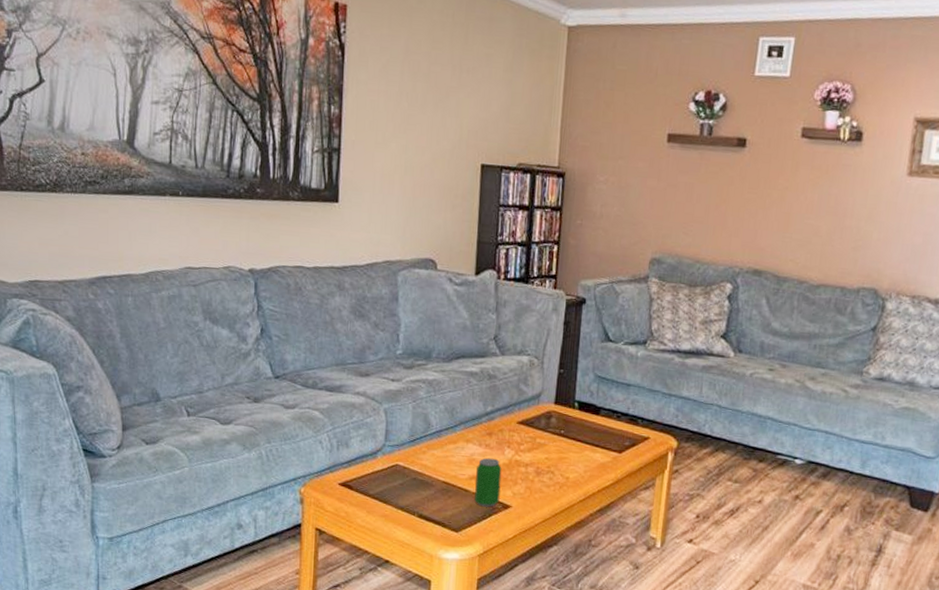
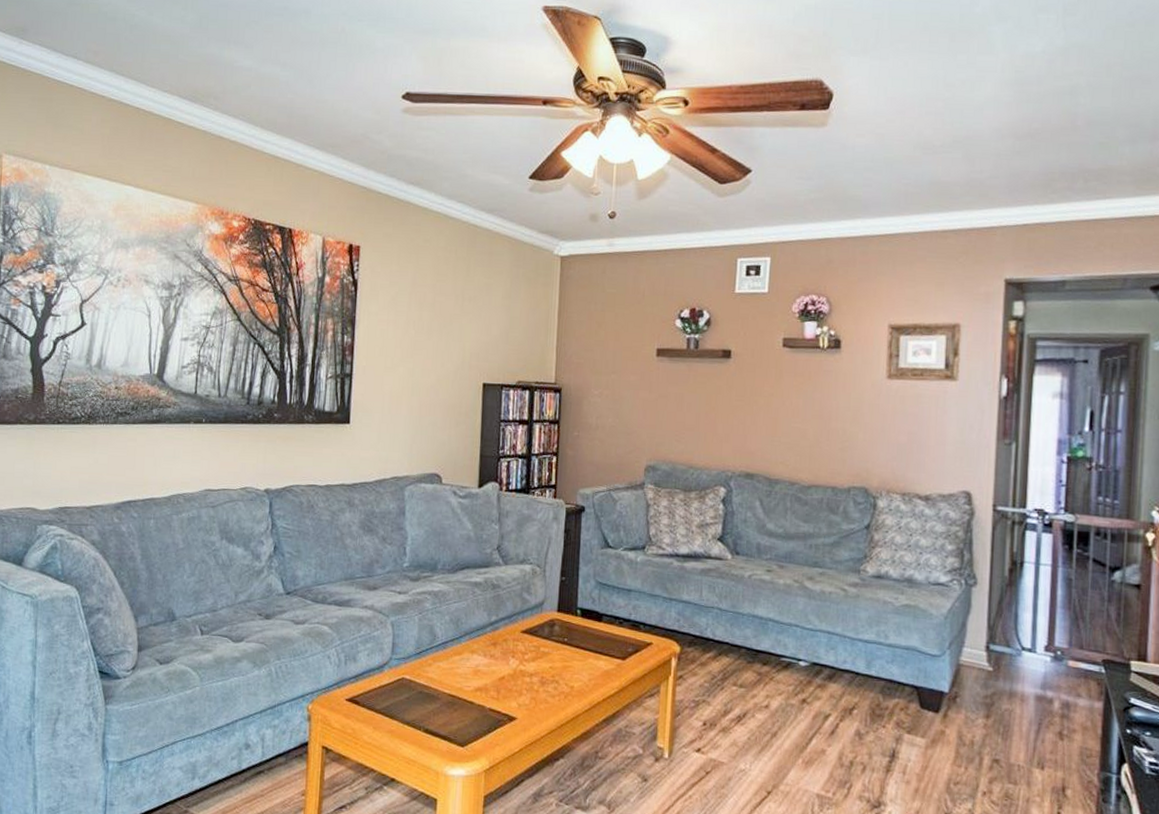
beverage can: present [474,457,502,507] -> none [480,668,507,720]

